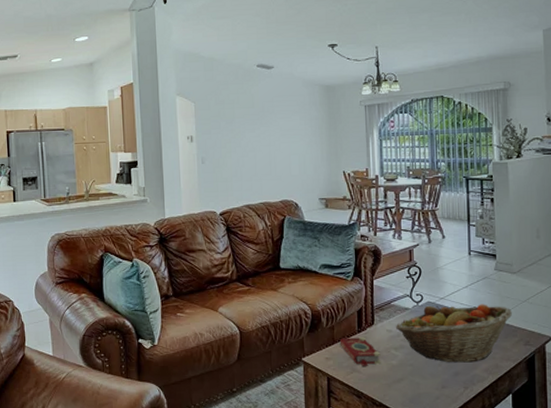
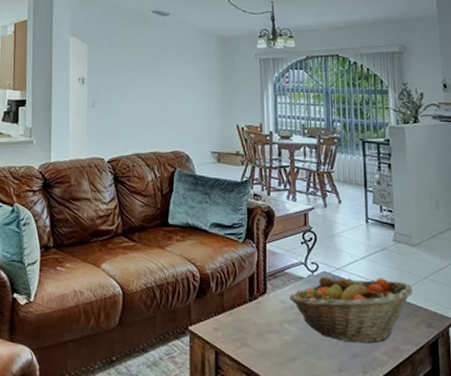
book: present [339,337,381,366] -> none [229,306,273,340]

